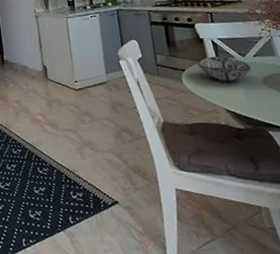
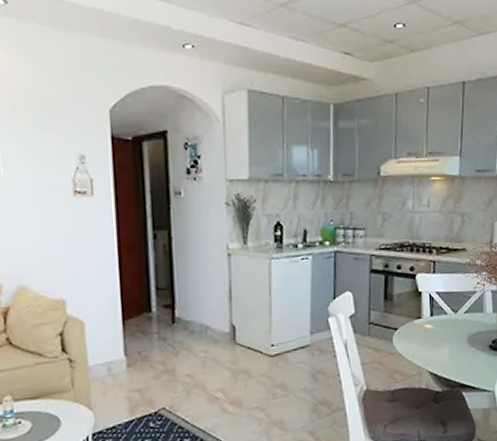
decorative bowl: present [197,55,251,82] -> none [411,312,460,342]

